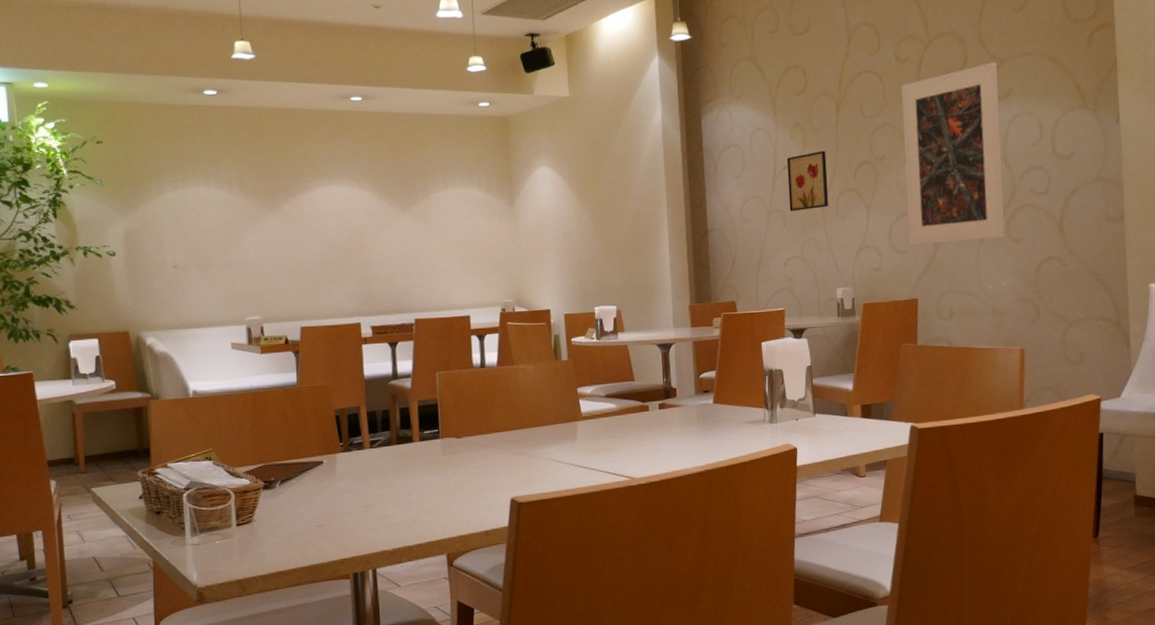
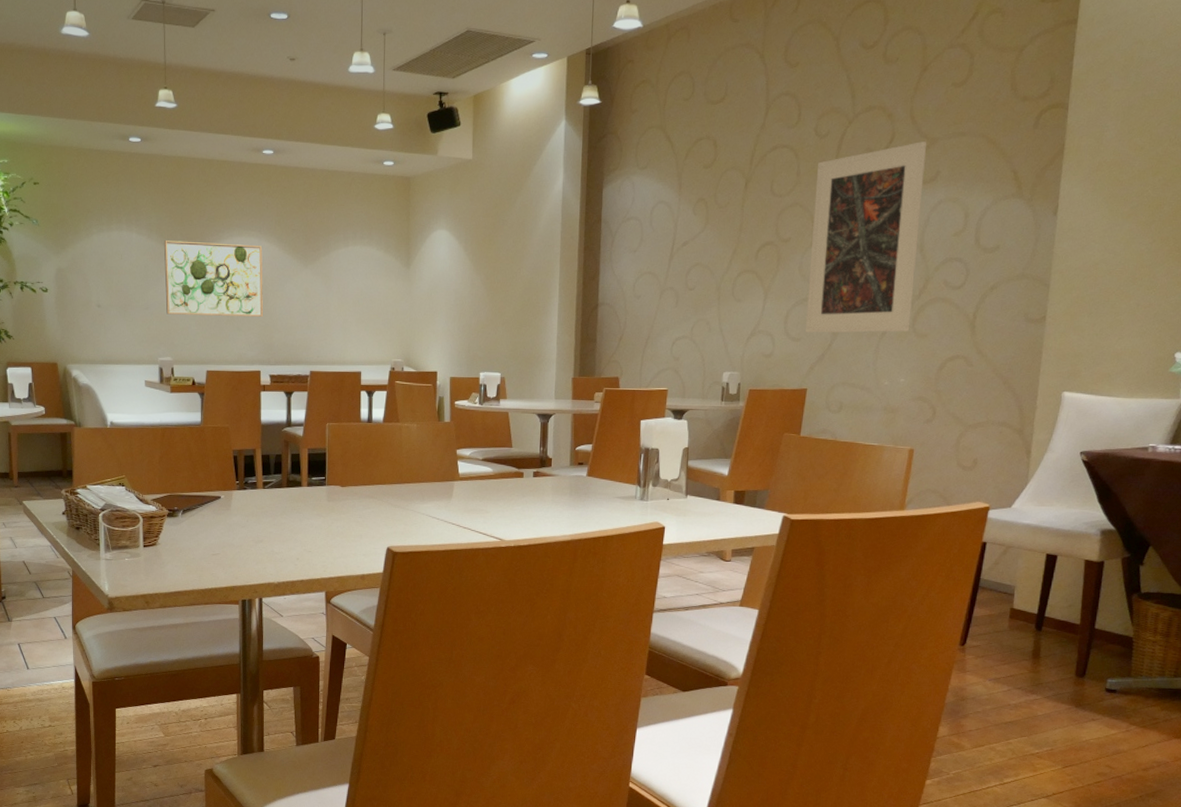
wall art: none [246,193,361,271] -> present [164,241,264,317]
wall art: present [786,150,829,211] -> none [684,228,729,290]

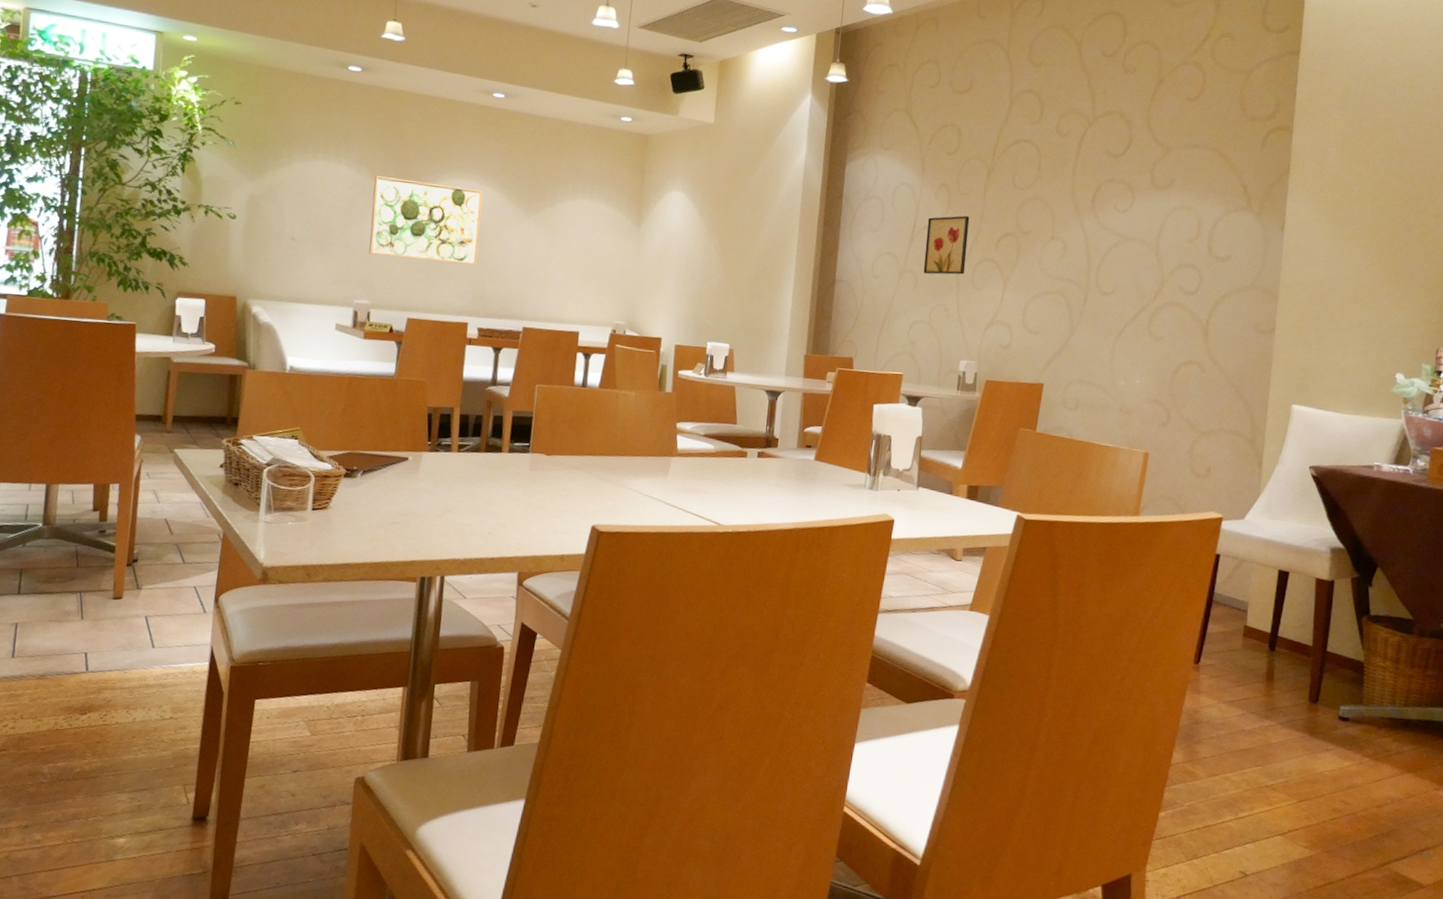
wall art: none [684,228,729,290] -> present [923,215,970,275]
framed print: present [806,142,927,333] -> none [1043,149,1163,333]

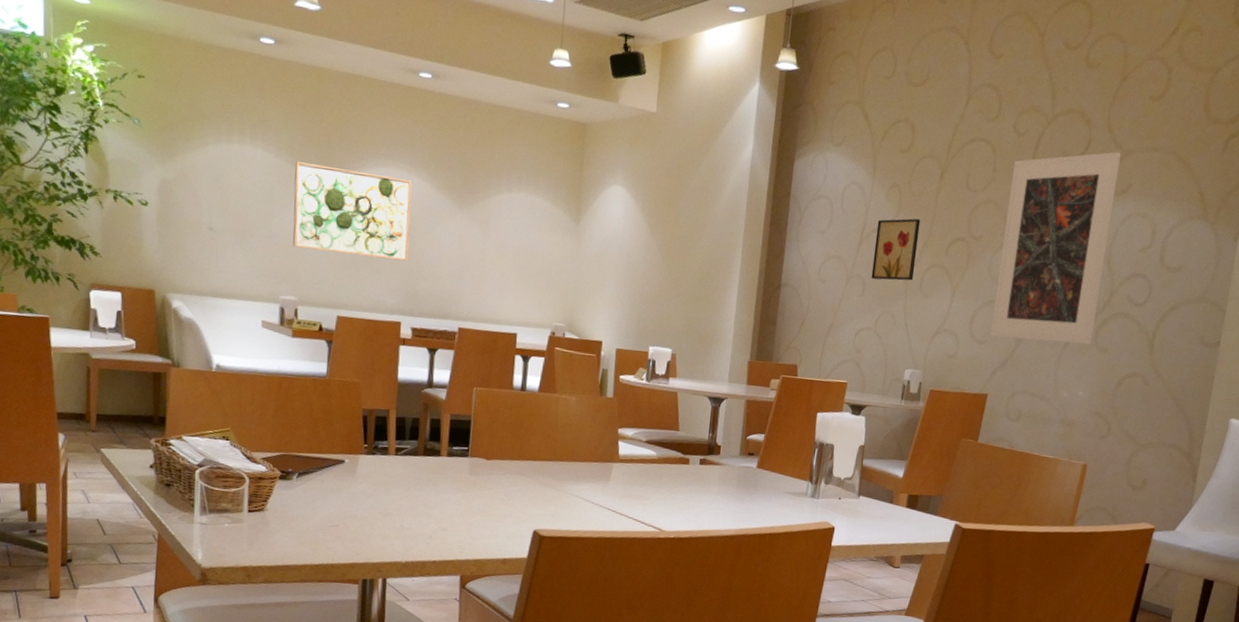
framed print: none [1043,149,1163,333] -> present [990,151,1122,345]

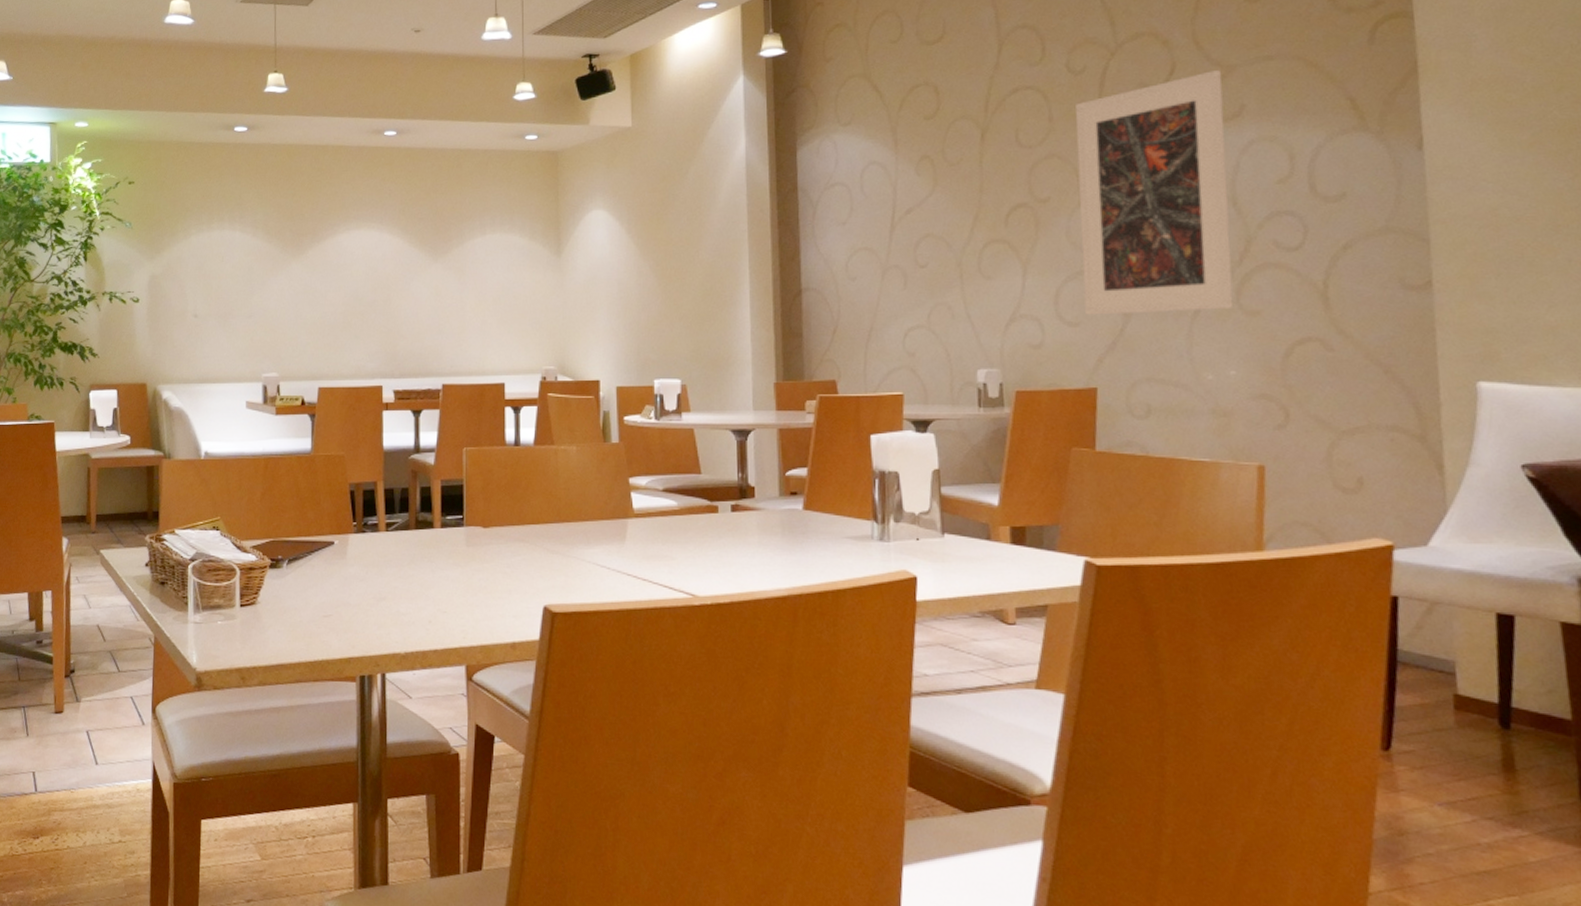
wall art: present [293,162,412,261] -> none [270,237,386,323]
wall art: present [871,218,921,281] -> none [910,189,969,267]

